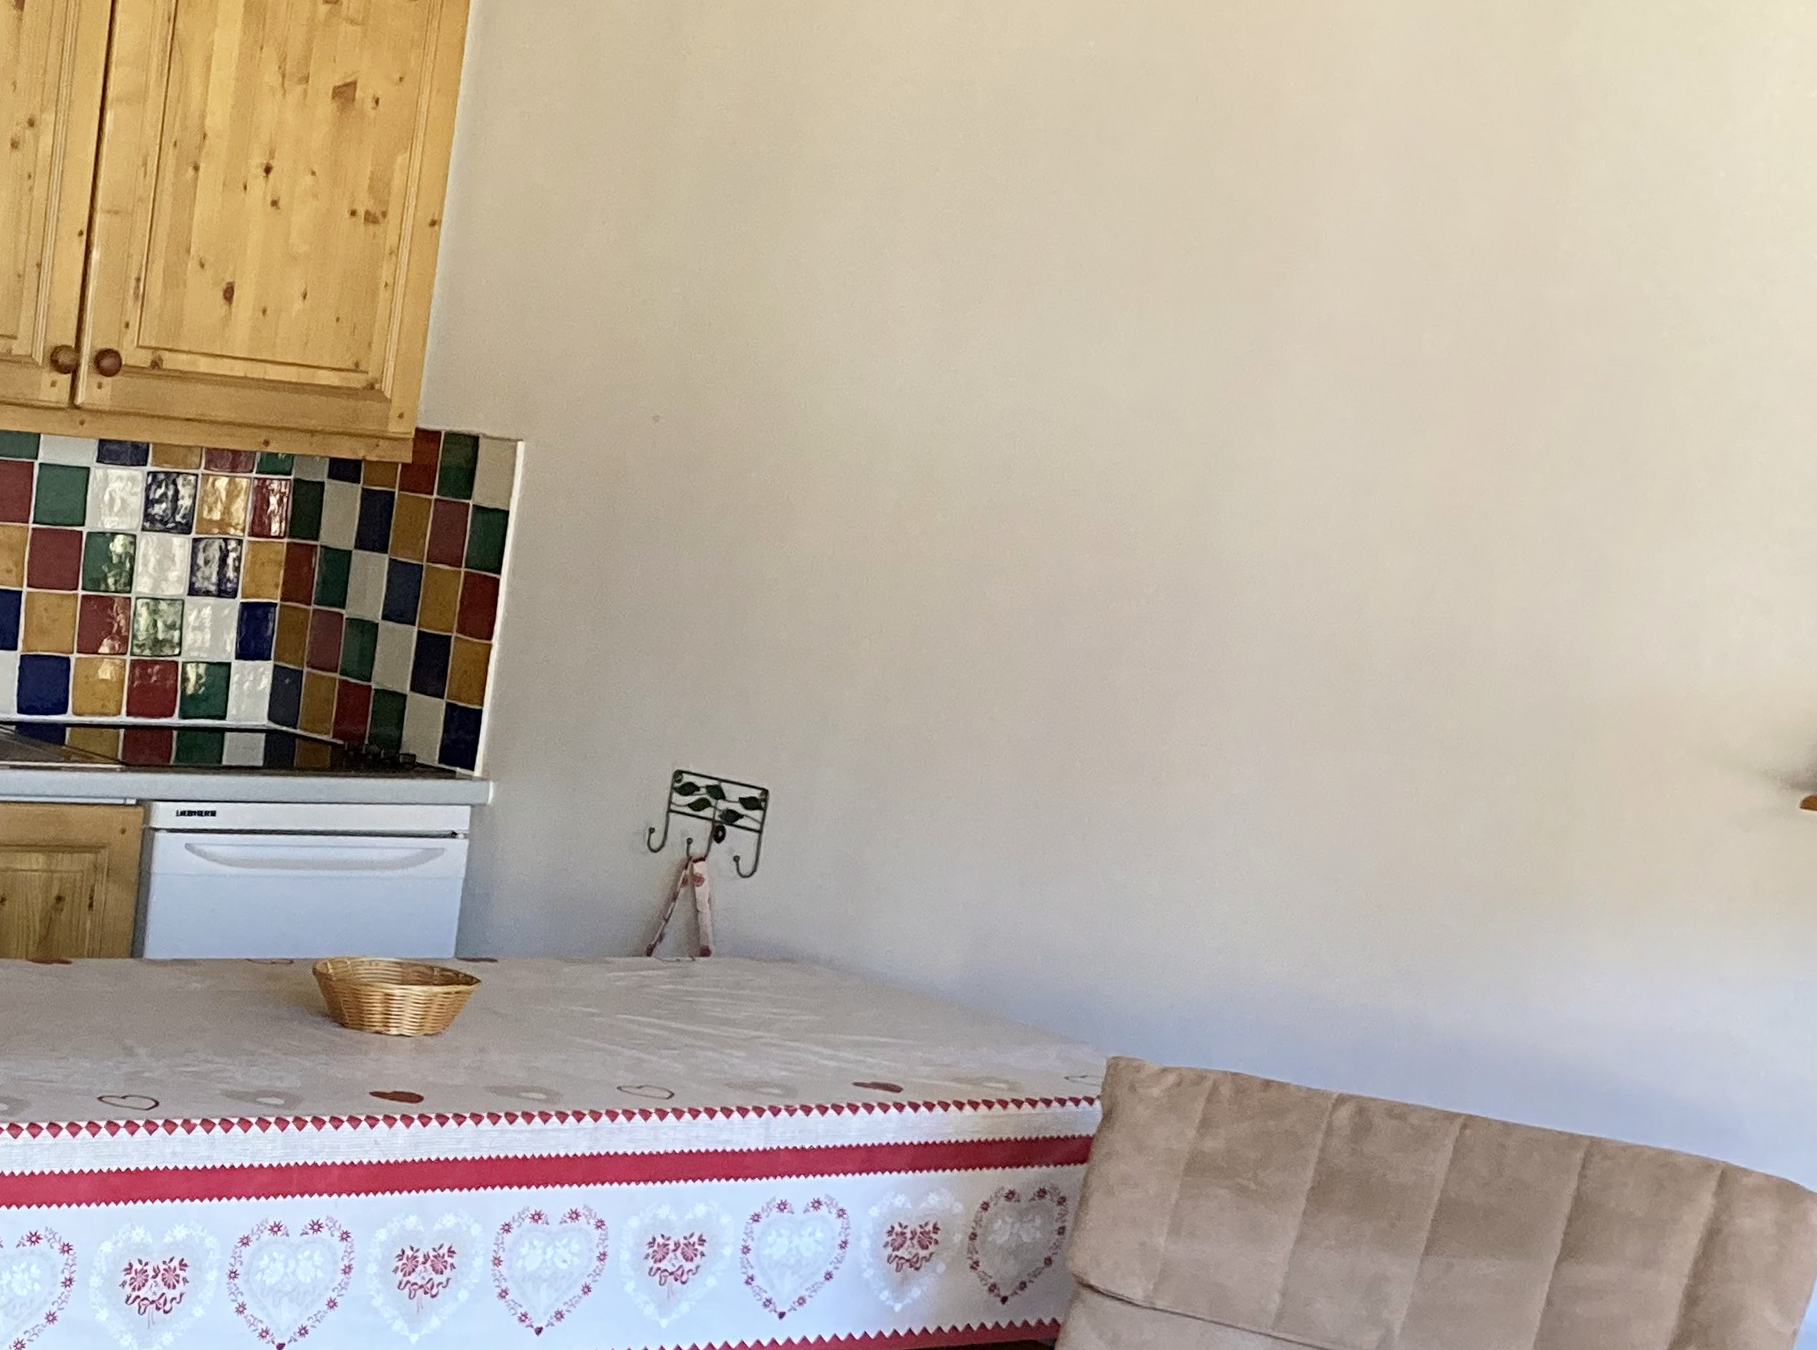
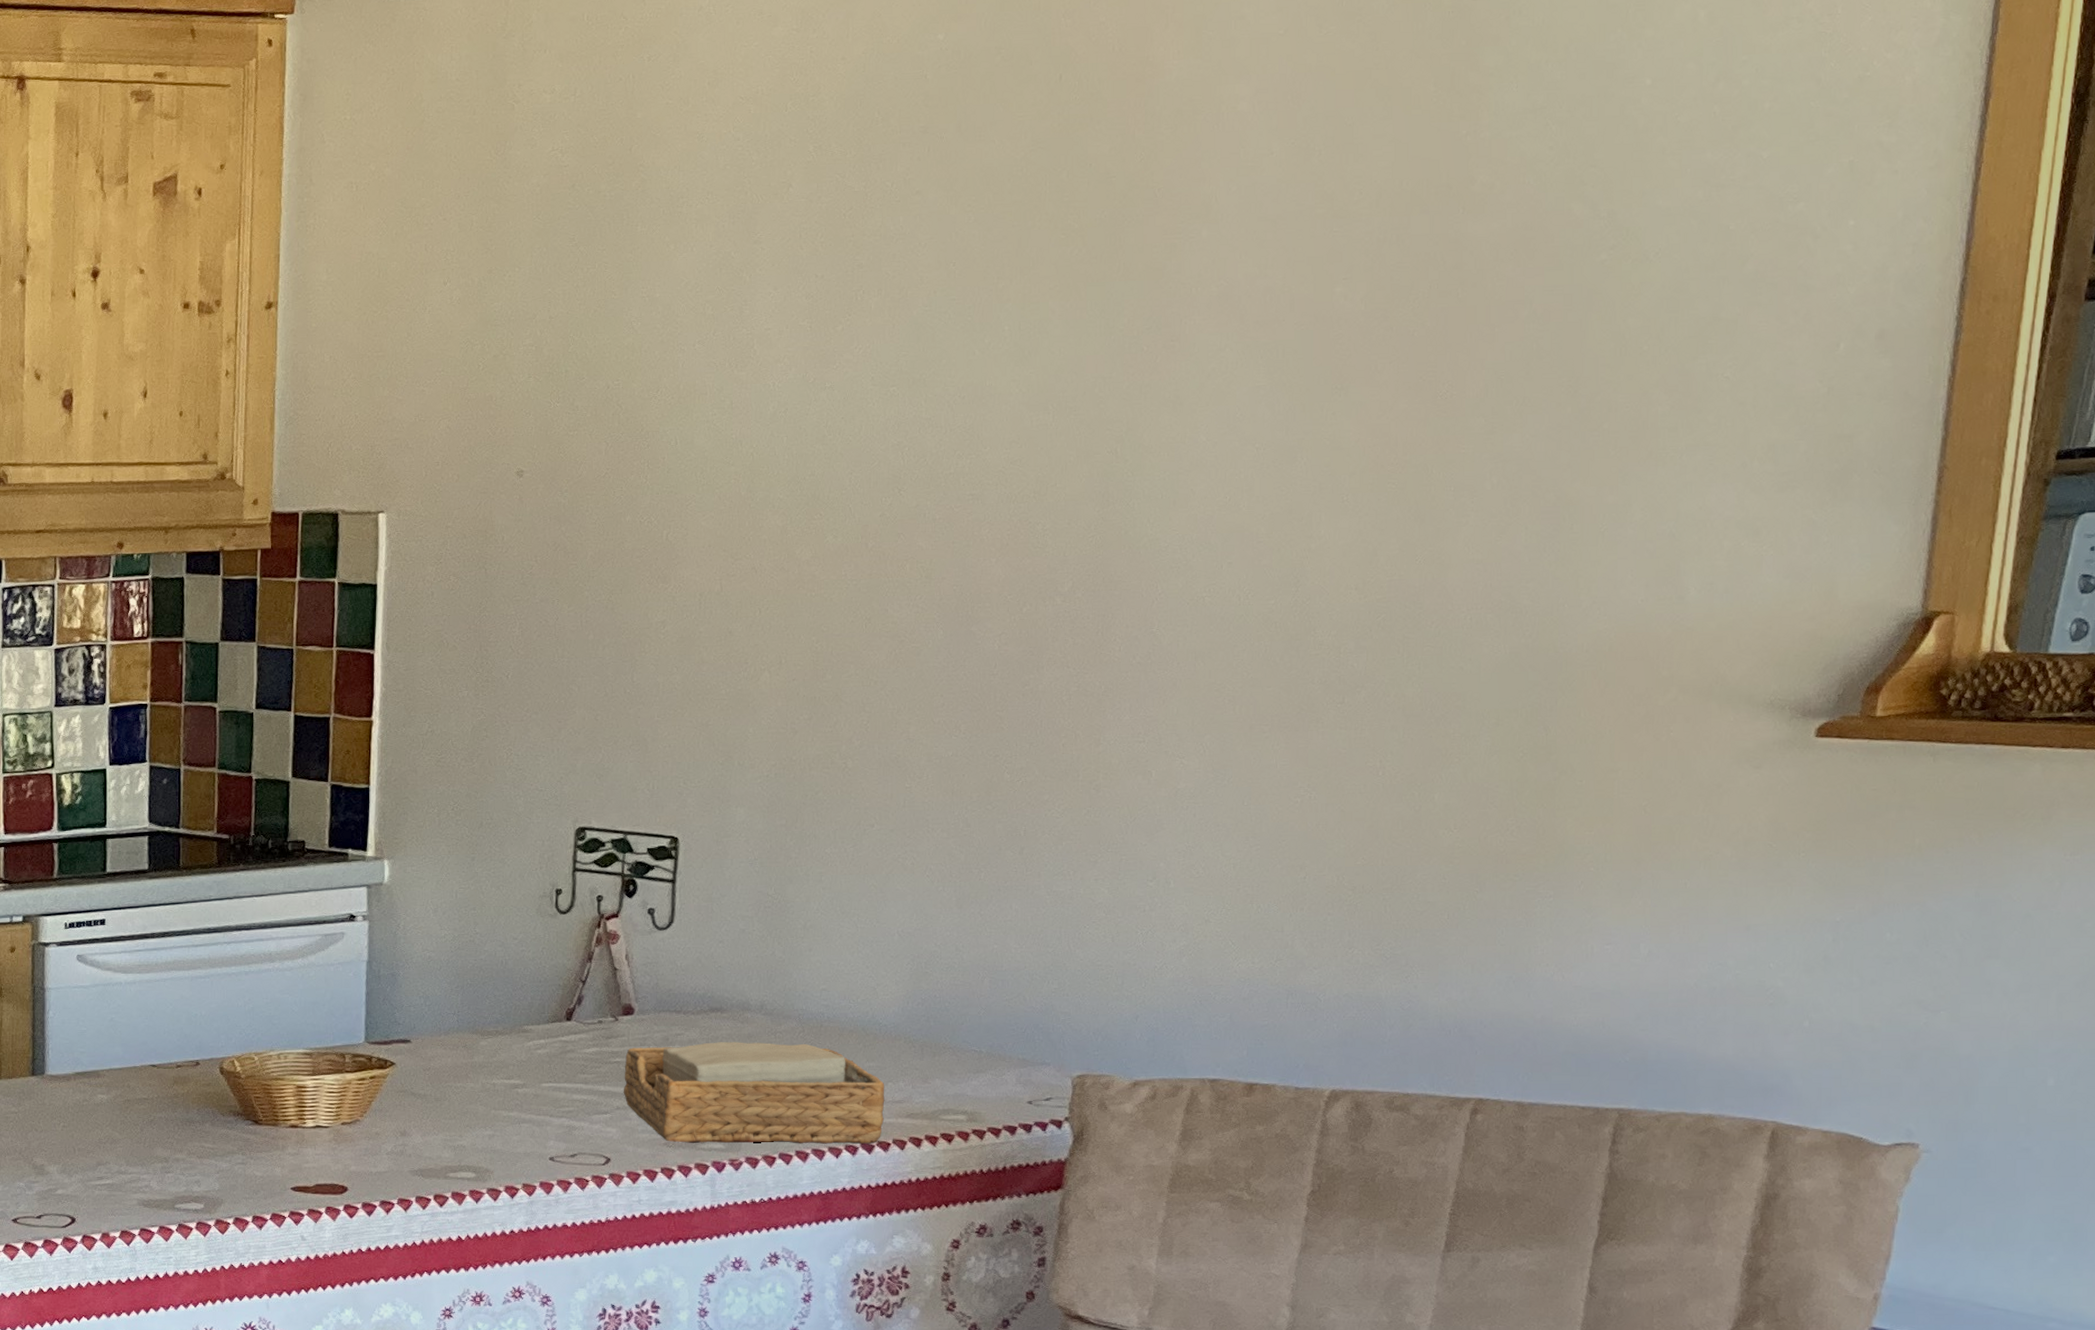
napkin holder: none [692,988,936,1104] -> present [623,1042,885,1145]

